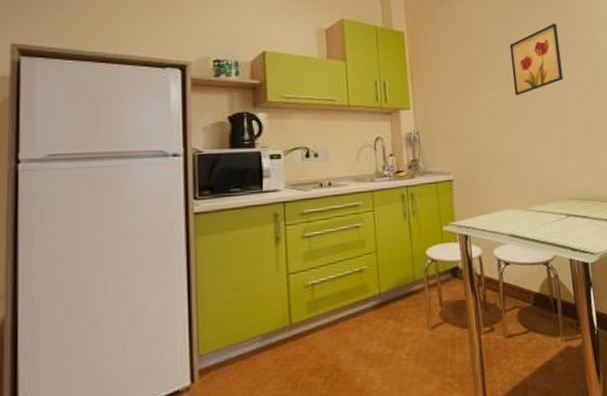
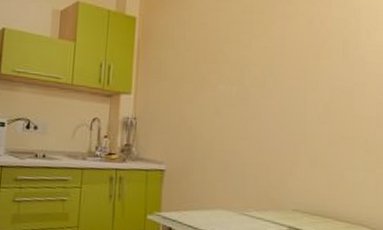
wall art: present [509,24,564,95] -> none [247,16,310,91]

